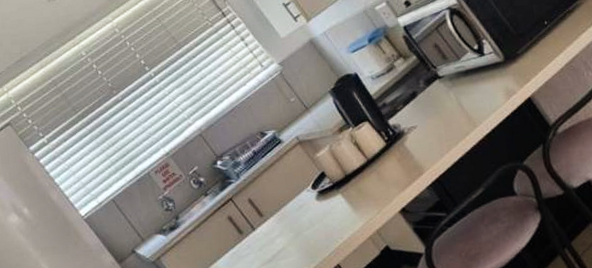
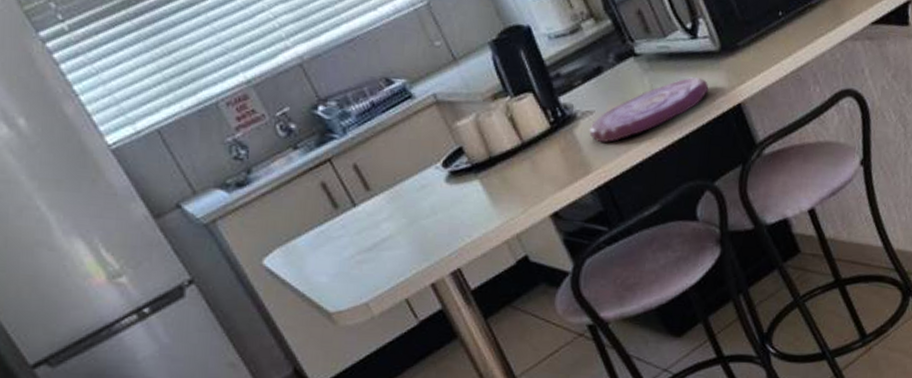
plate: none [416,84,502,149] -> present [589,77,709,143]

